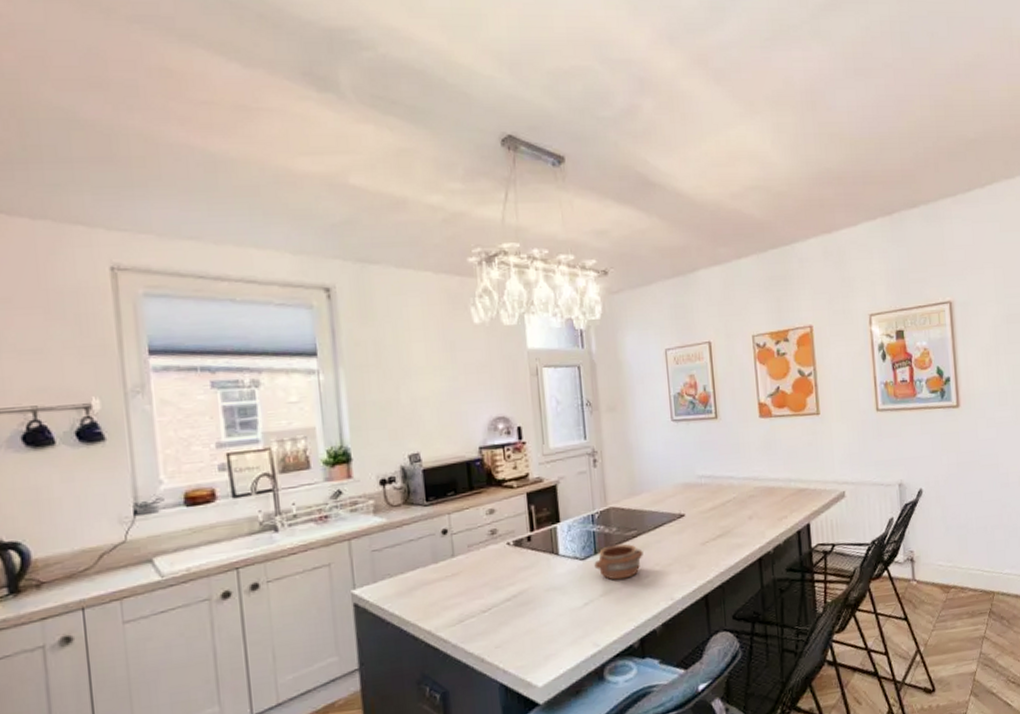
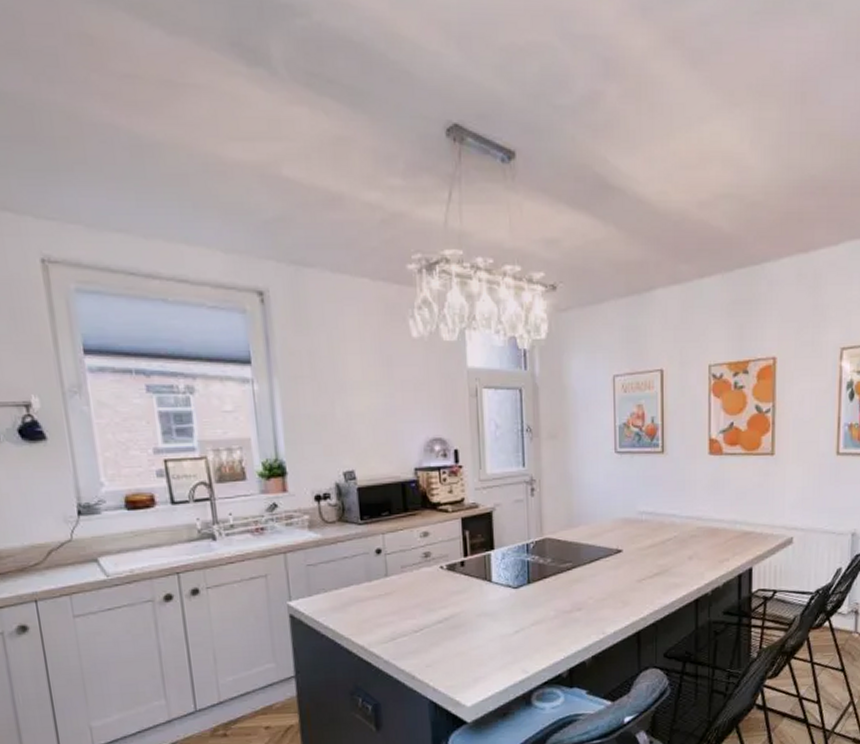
pottery: present [594,543,643,580] -> none [527,575,577,611]

